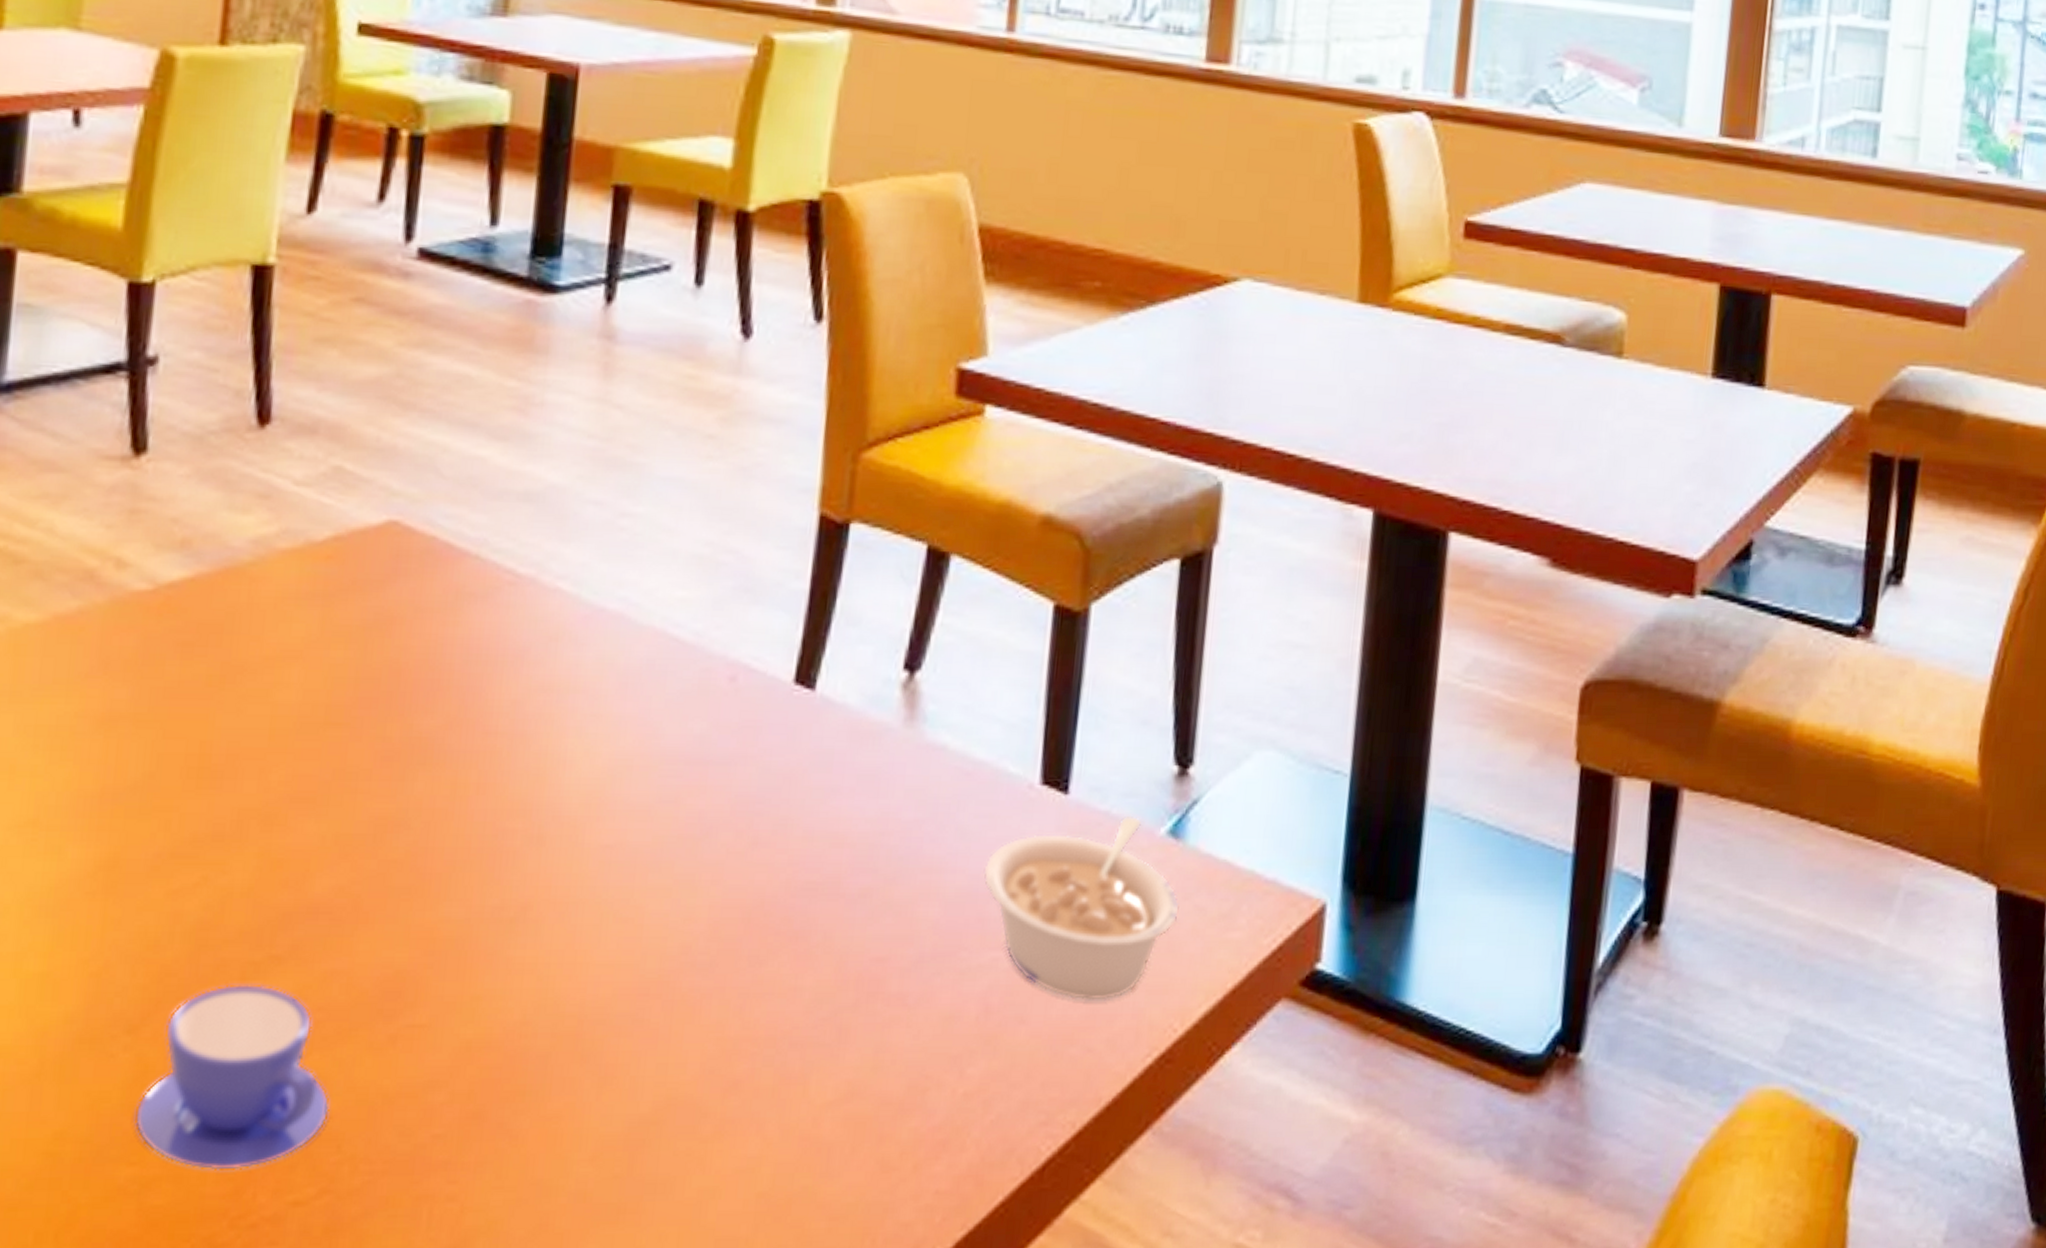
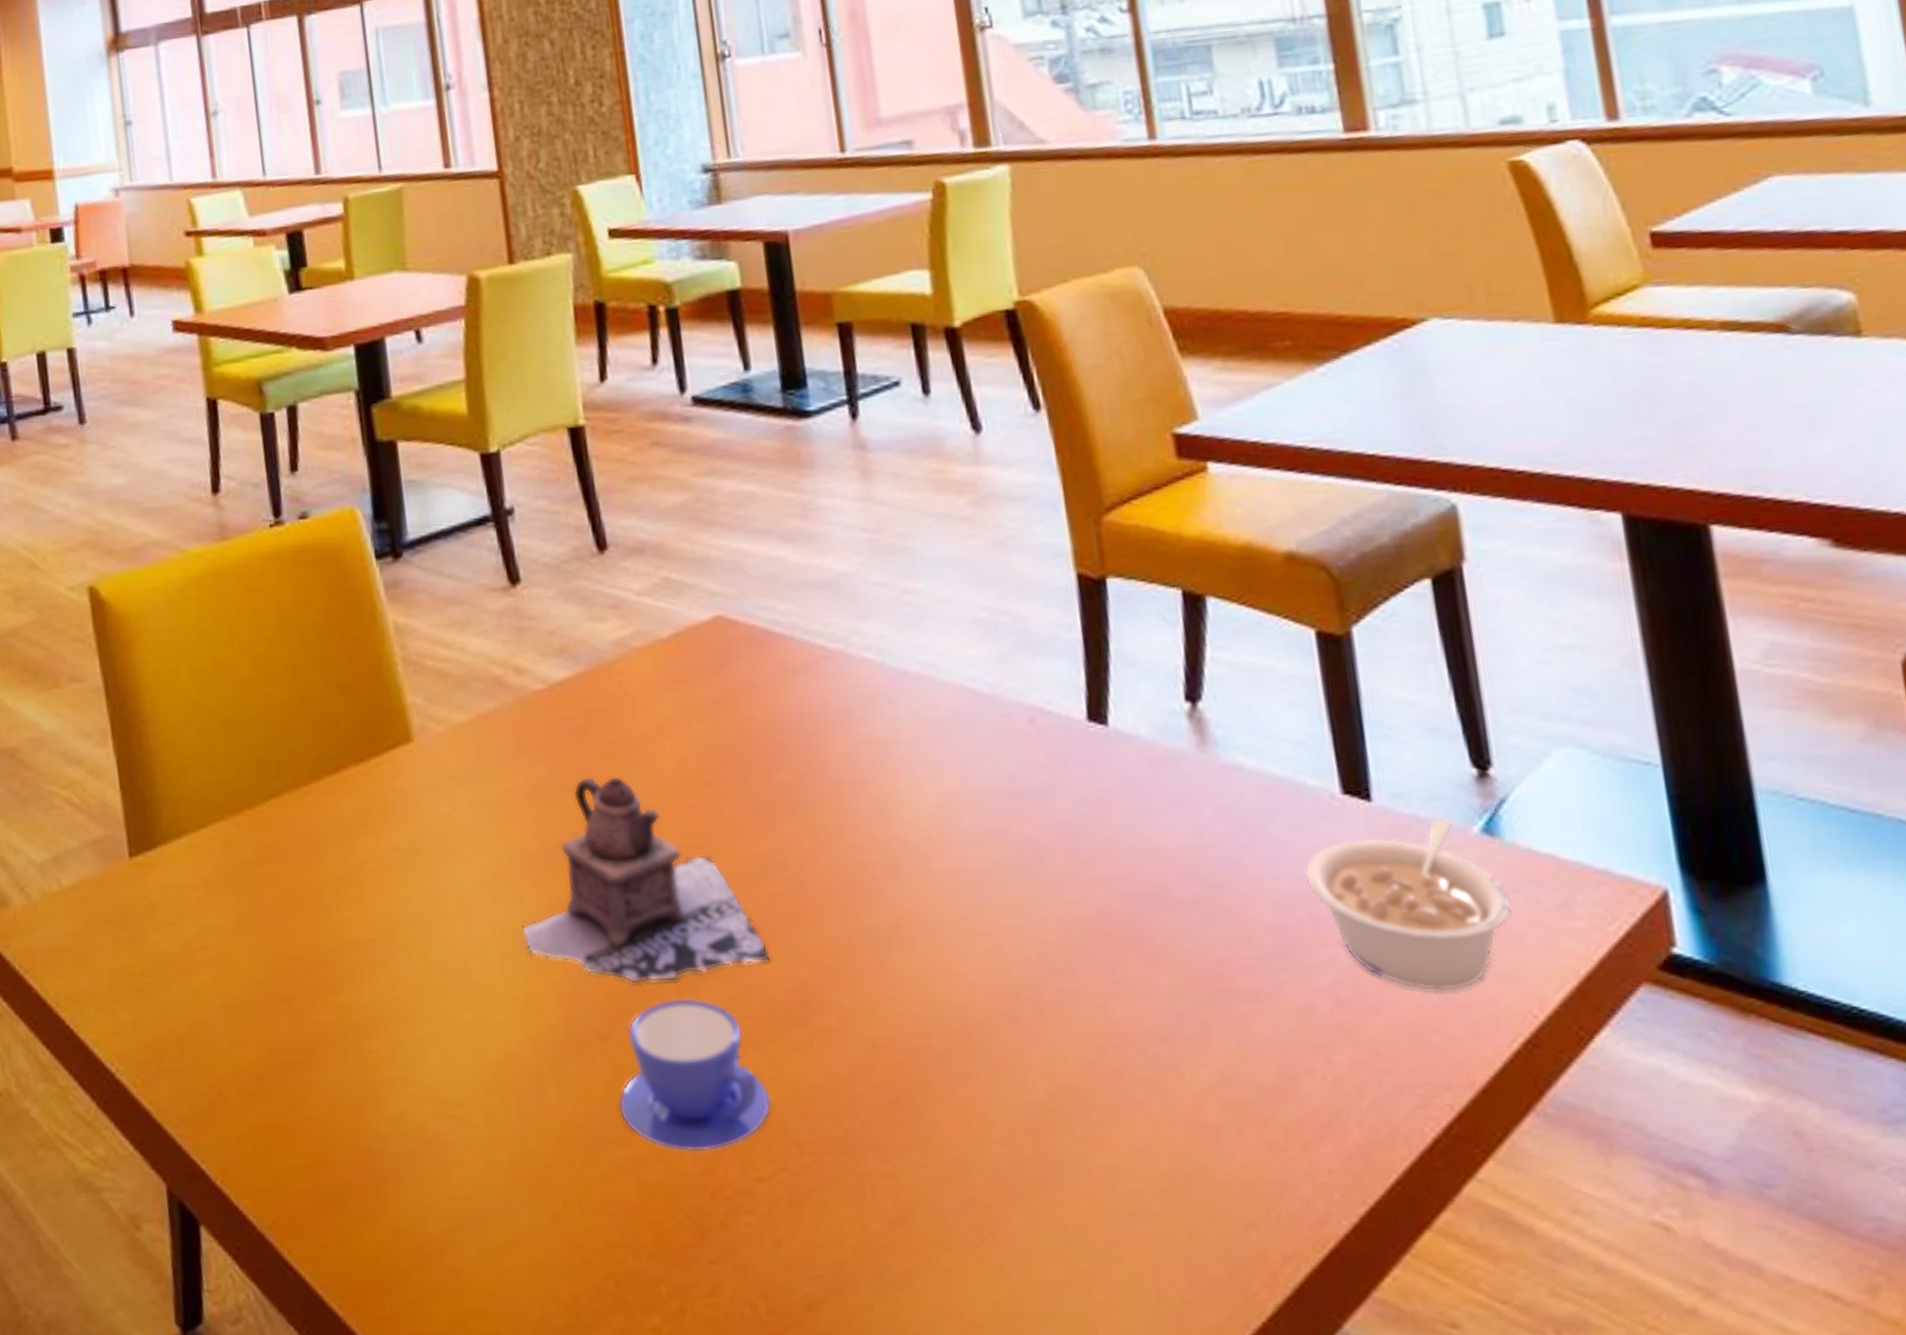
teapot: none [53,705,367,963] -> present [522,777,771,983]

